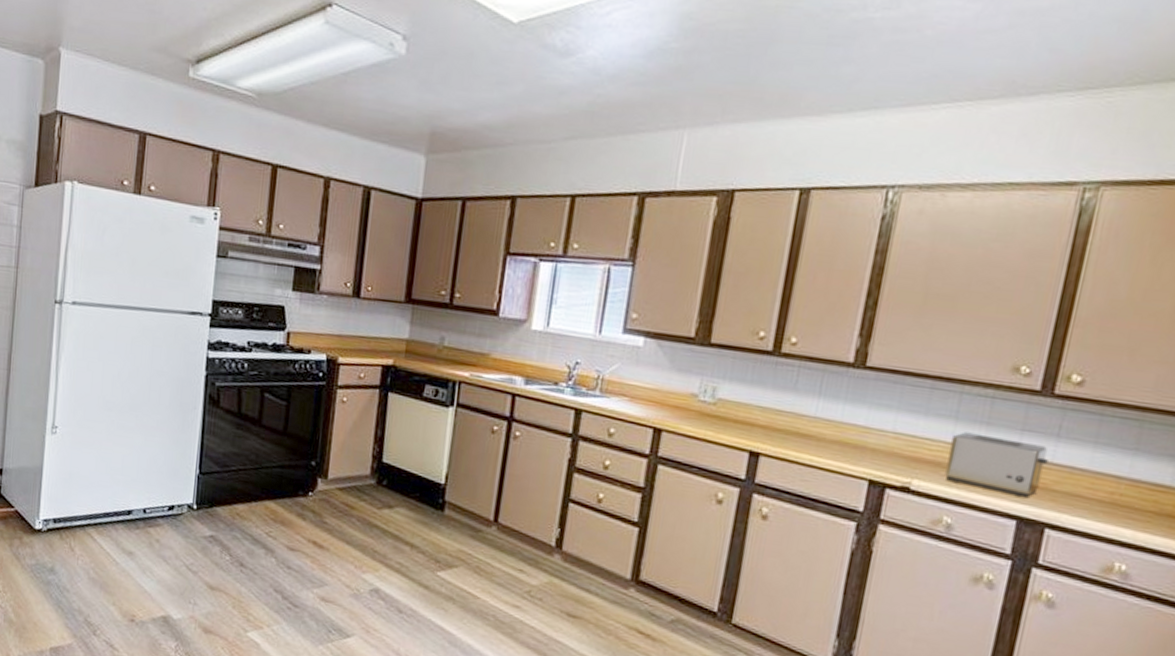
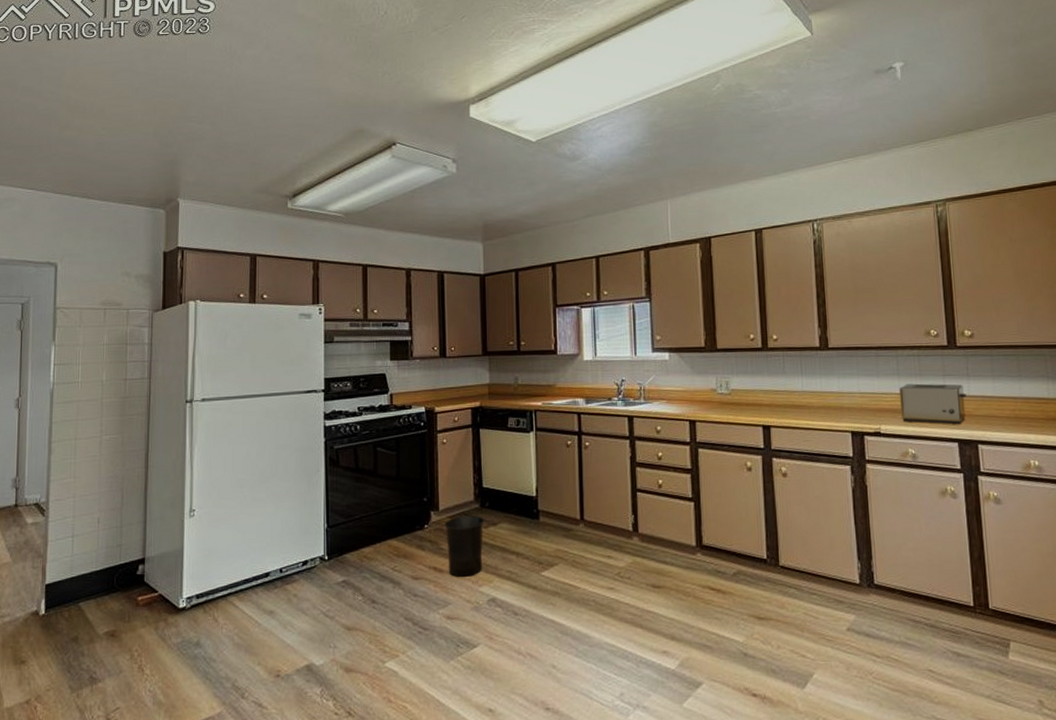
waste bin: none [330,490,379,560] -> present [444,515,484,577]

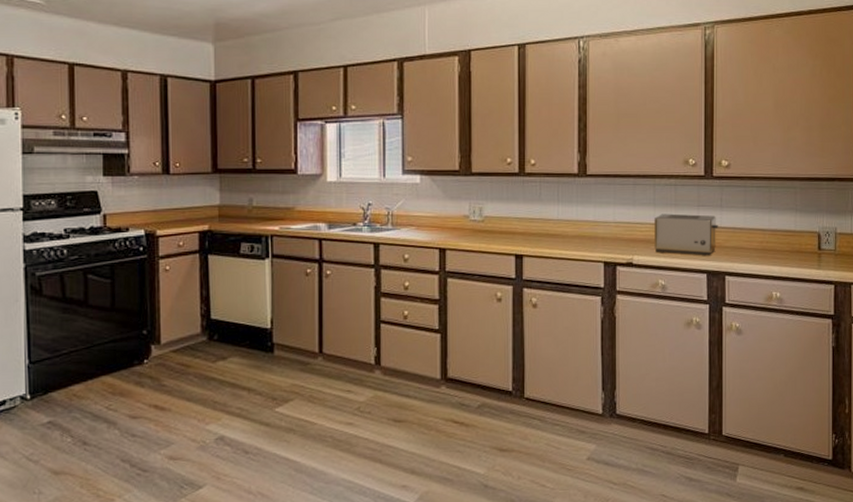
waste bin: present [444,515,484,577] -> none [167,349,212,415]

